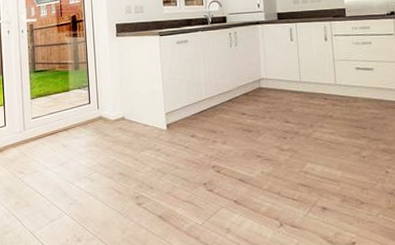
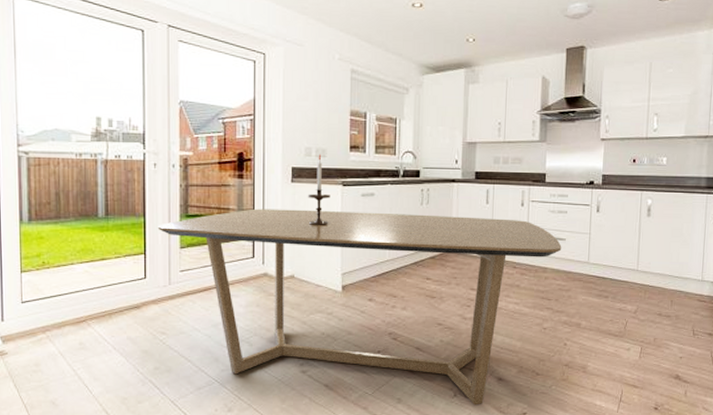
dining table: none [13,54,371,235] -> present [157,208,562,405]
candlestick: none [130,11,150,72] -> present [307,154,330,225]

